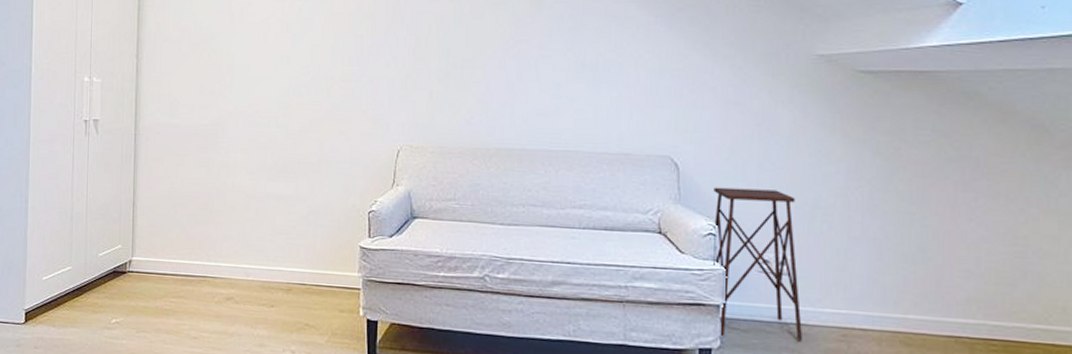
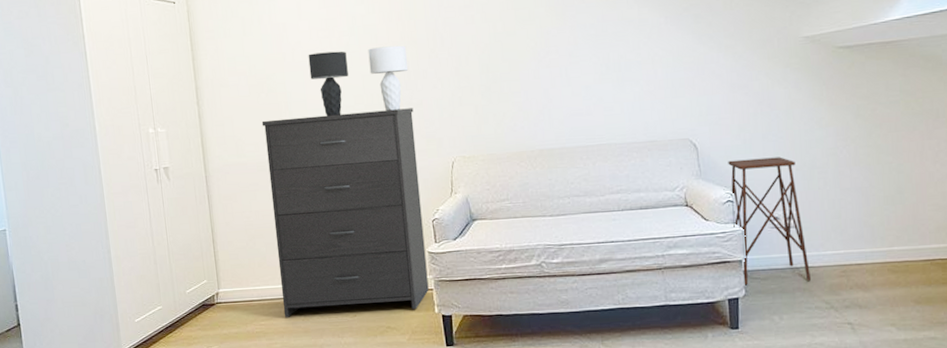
dresser: none [196,82,362,309] -> present [261,108,429,318]
table lamp: none [256,16,363,87] -> present [308,45,409,116]

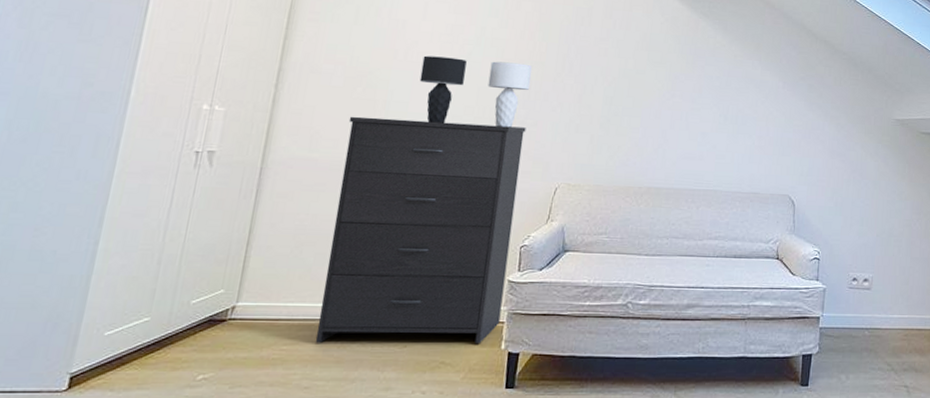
side table: present [728,157,812,286] -> none [817,220,878,342]

